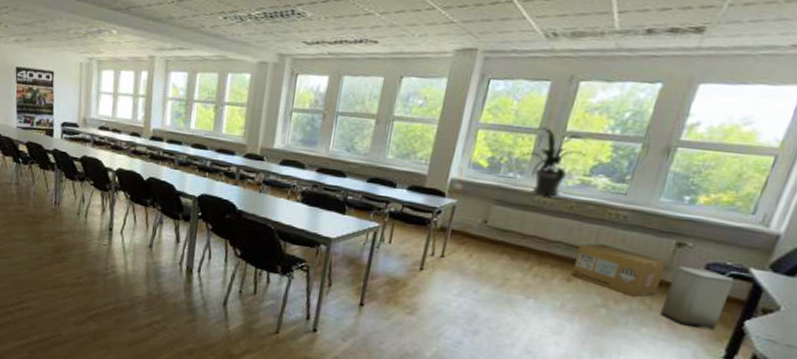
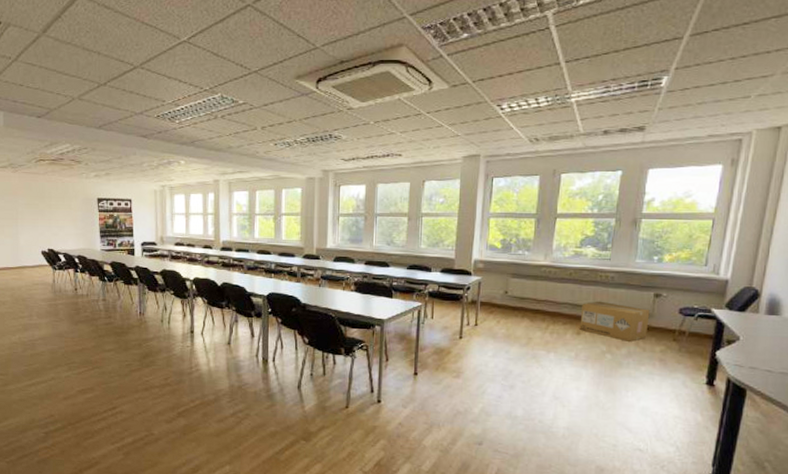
house plant: present [518,127,591,196] -> none [524,212,578,267]
pedal bin: present [660,266,734,331] -> none [653,313,702,363]

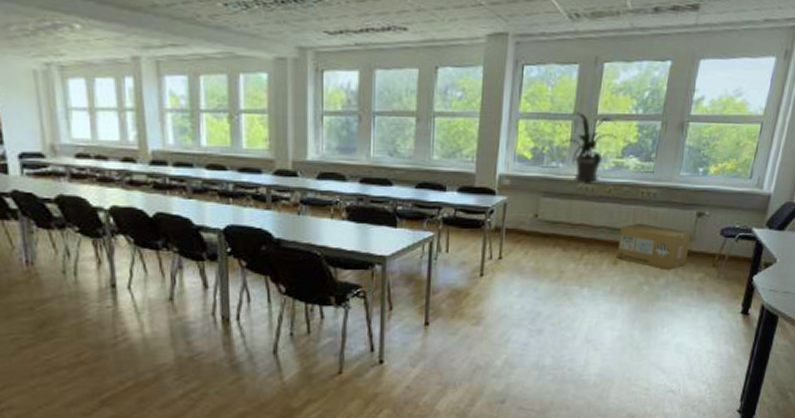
house plant: none [524,212,578,267] -> present [558,112,620,183]

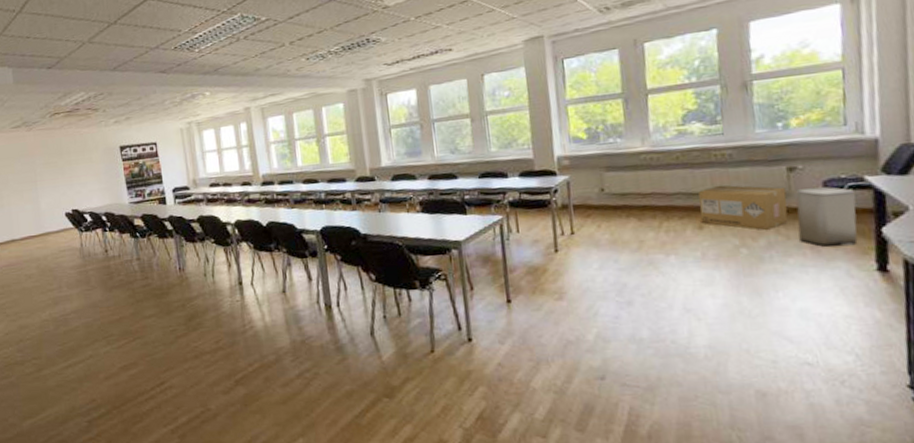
house plant: present [558,112,620,183] -> none [612,89,674,153]
pedal bin: none [691,235,742,290] -> present [796,186,858,247]

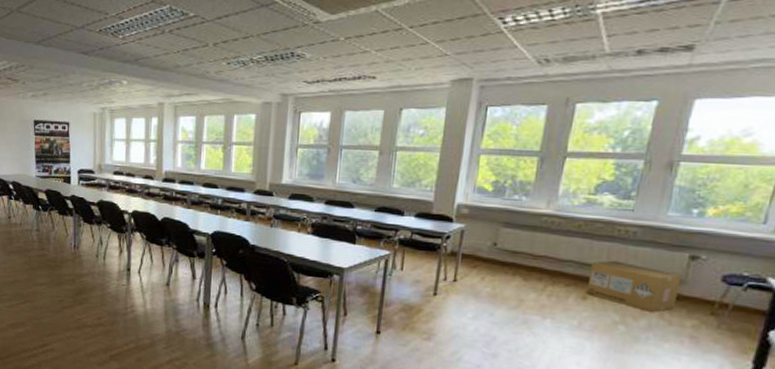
pedal bin: present [796,186,858,247] -> none [681,279,753,343]

